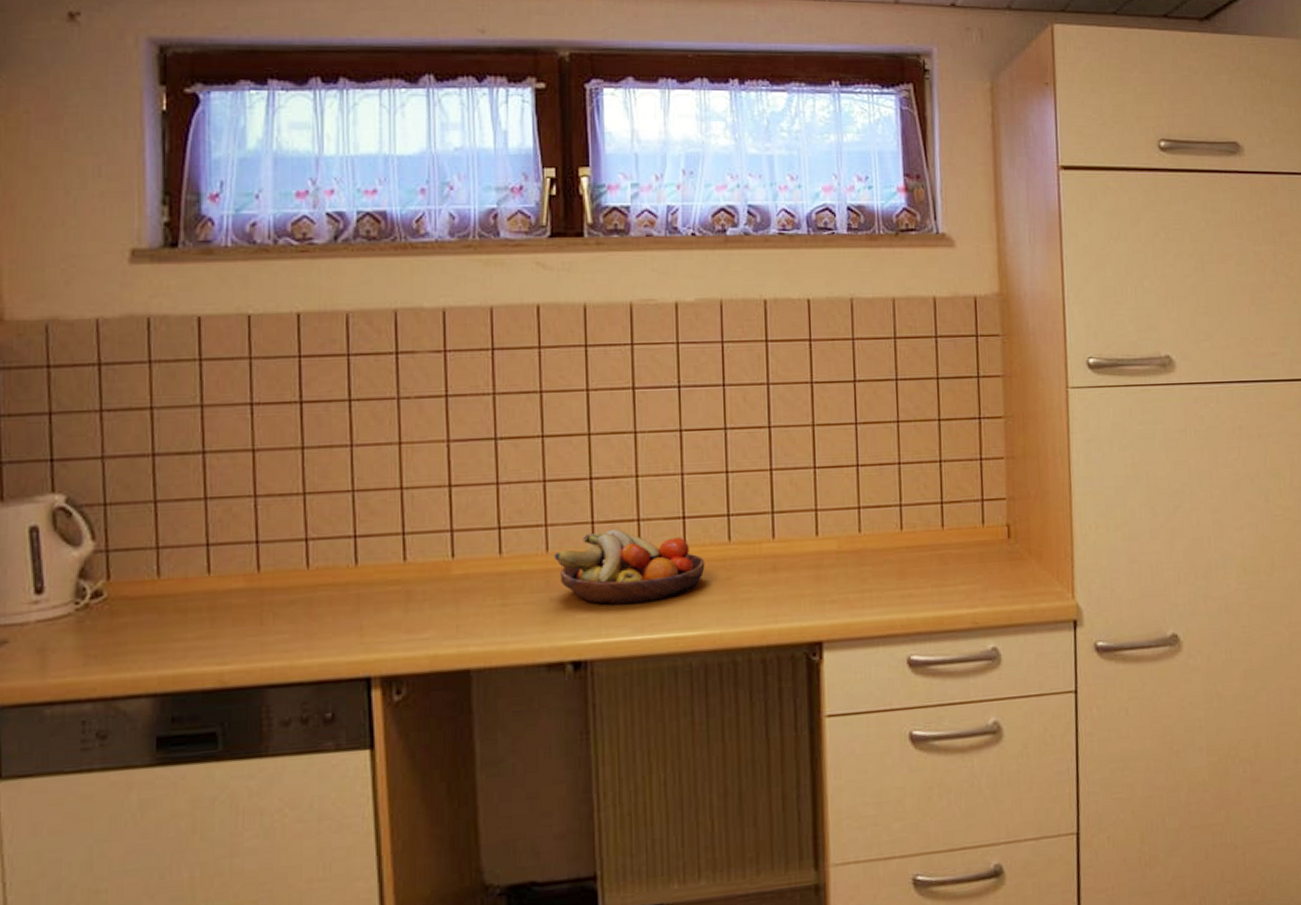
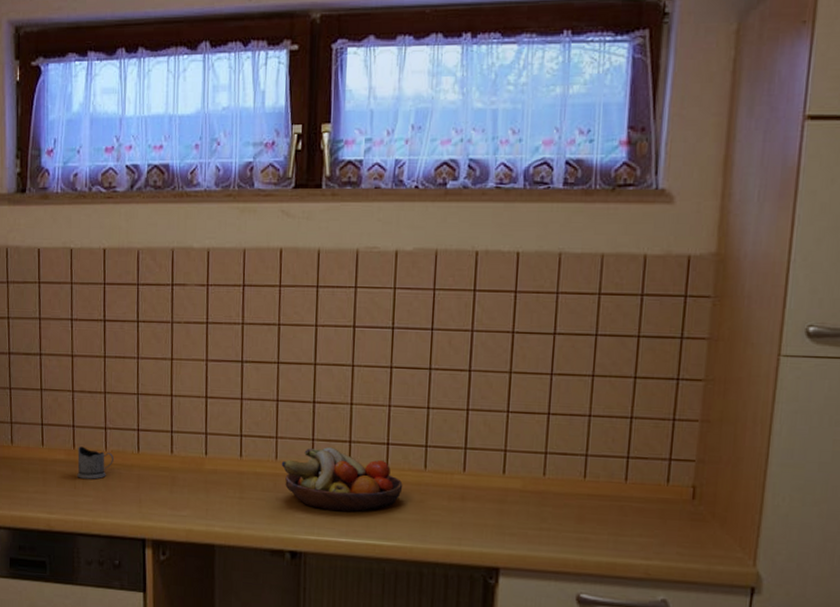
tea glass holder: none [264,567,319,610] -> present [77,446,113,479]

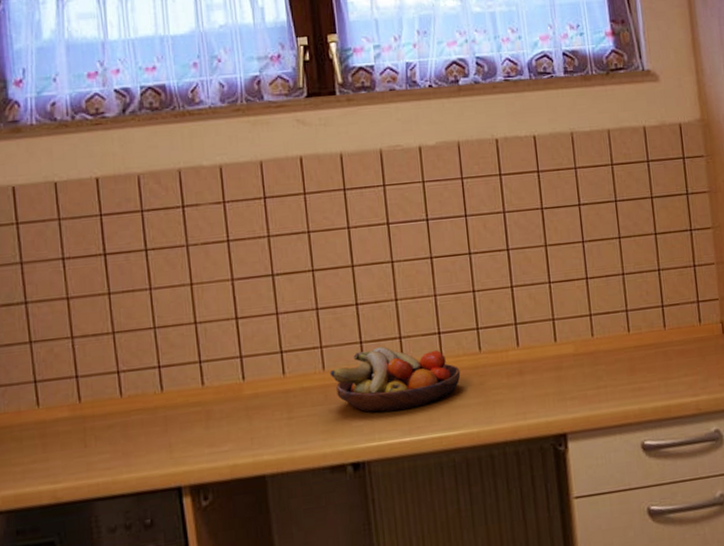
tea glass holder: present [77,446,113,479] -> none [85,397,132,435]

